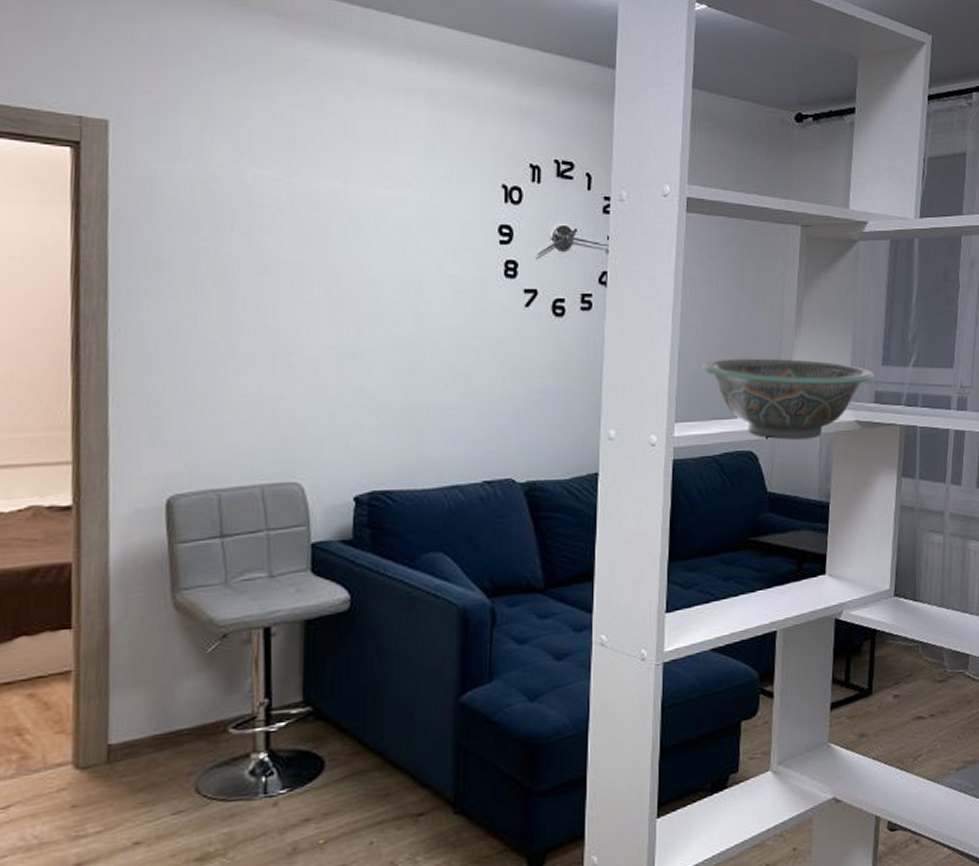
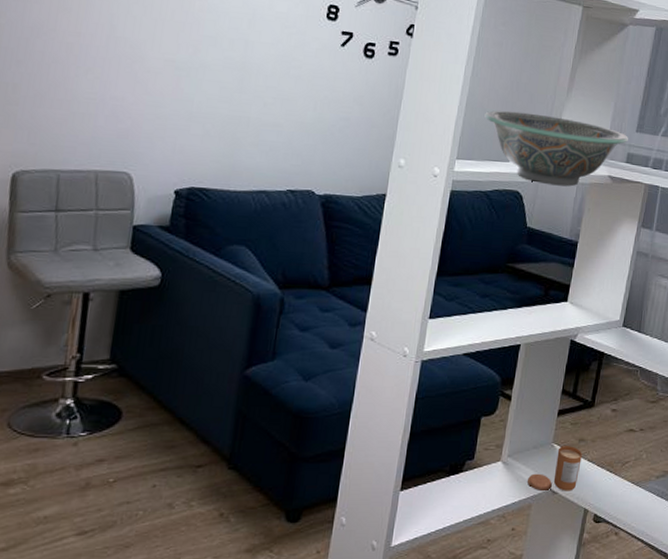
candle: none [805,743,865,802] -> present [528,446,582,492]

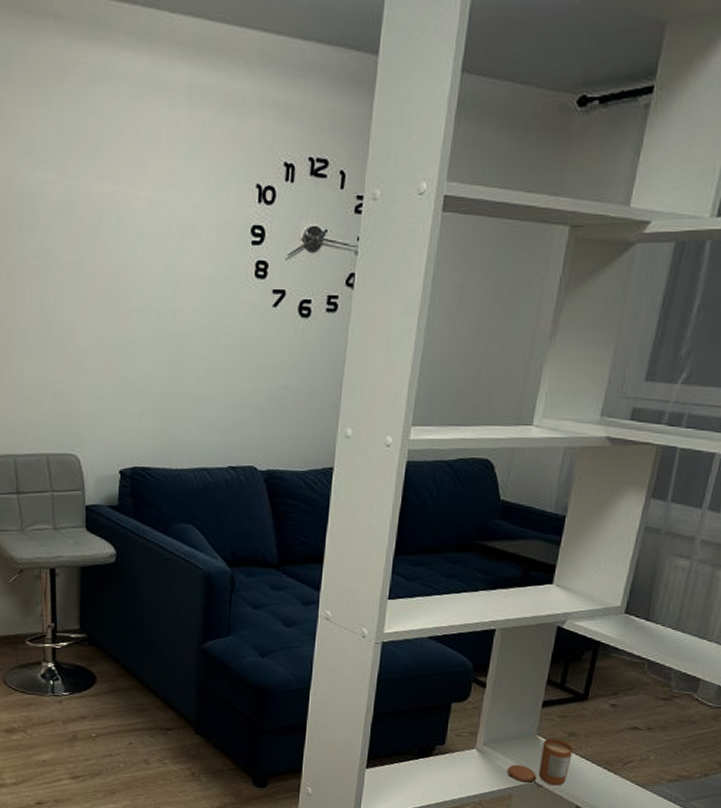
decorative bowl: present [484,110,628,187] -> none [444,365,634,452]

